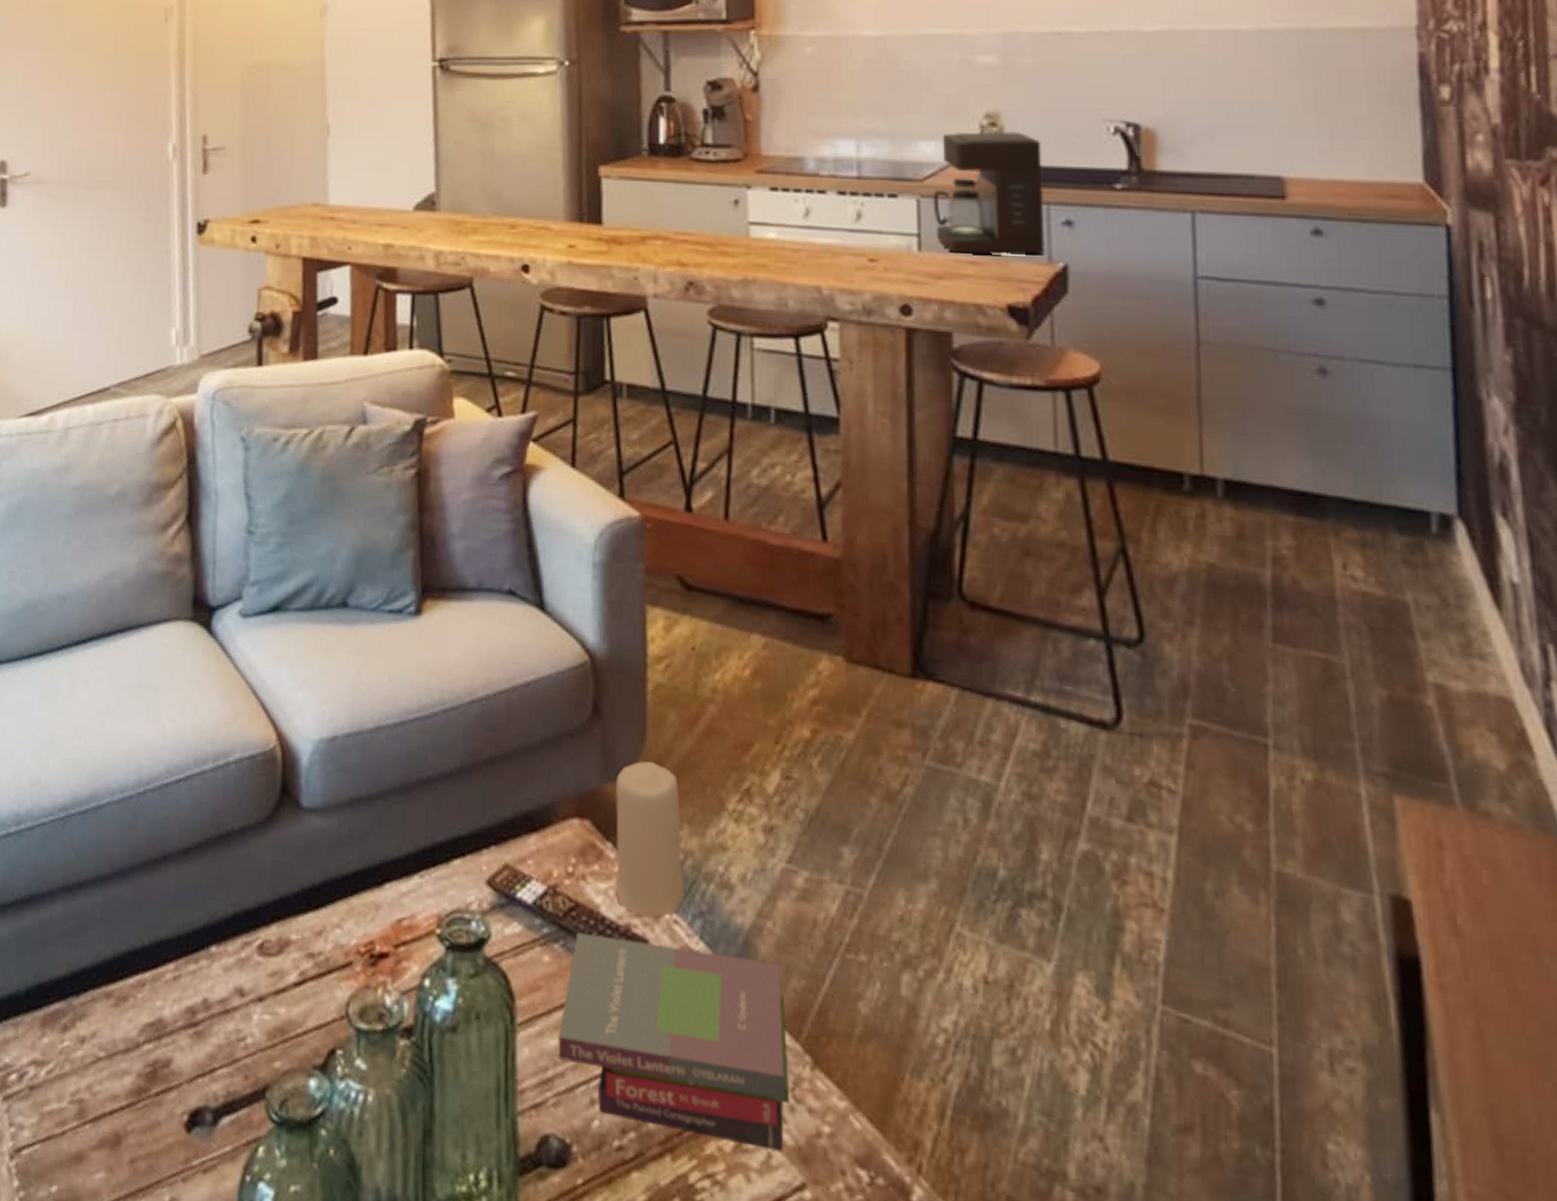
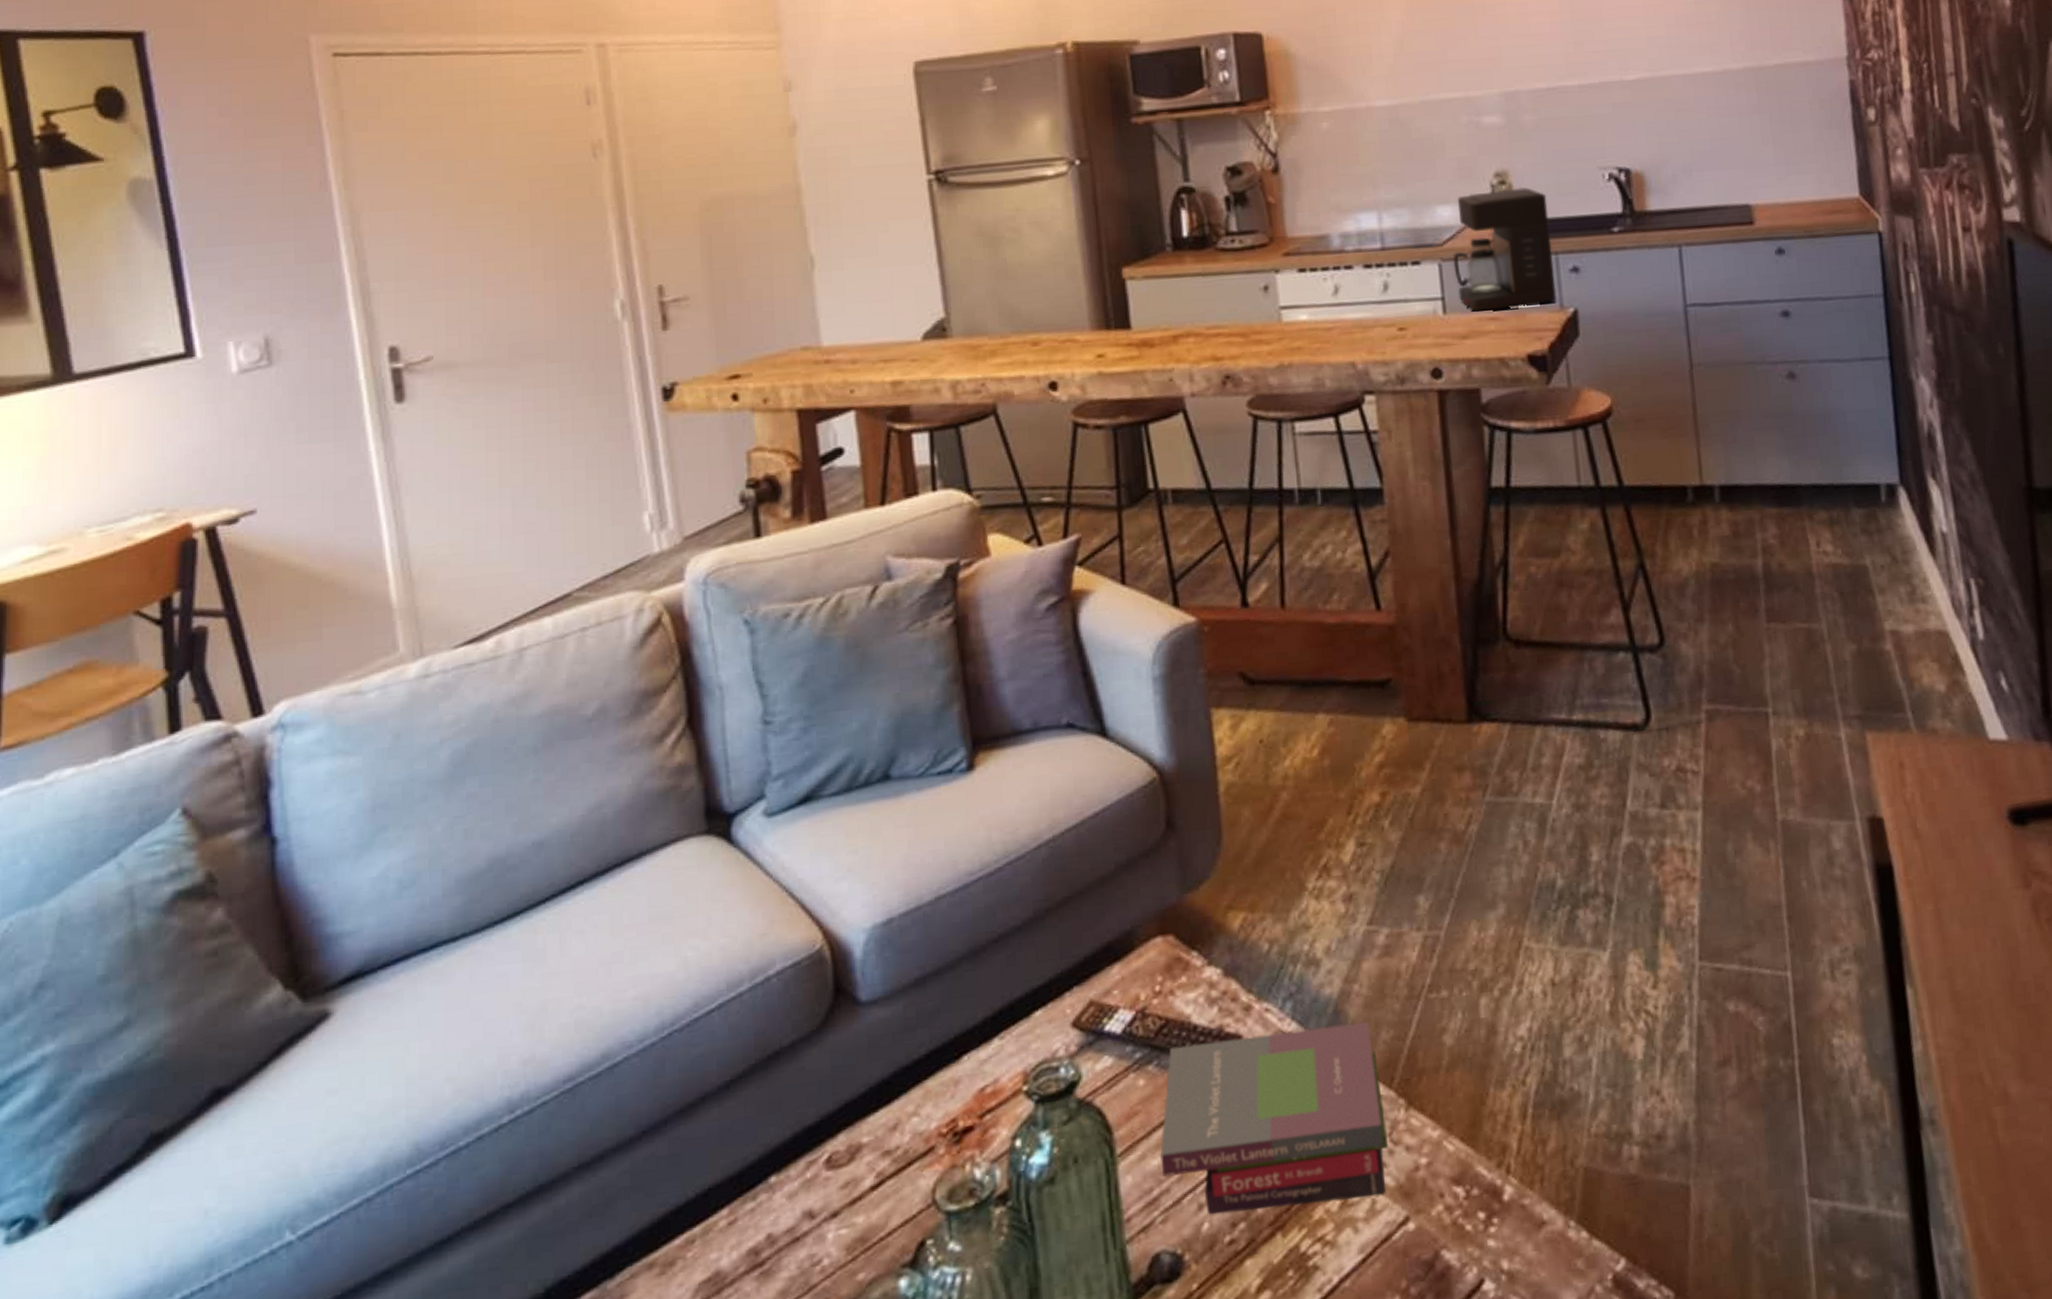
candle: present [616,761,686,918] -> none [1196,861,1274,1014]

